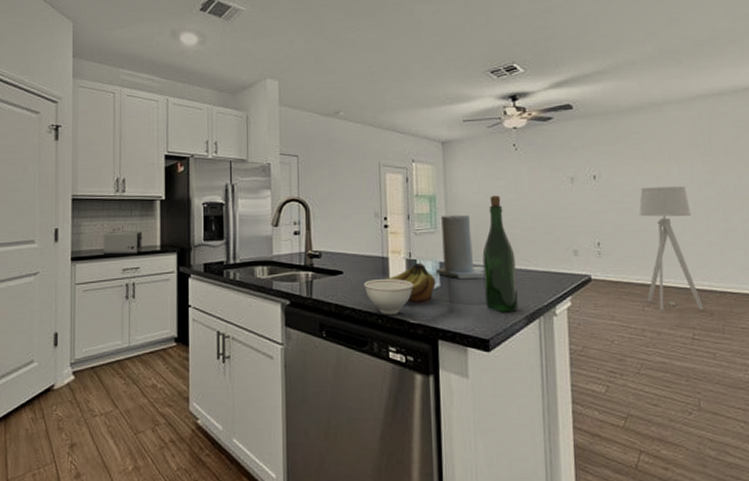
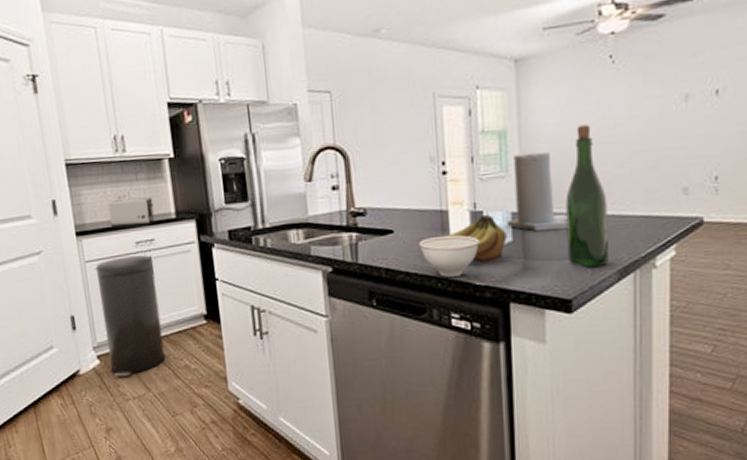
pedal bin: none [83,281,135,392] -> present [95,255,166,377]

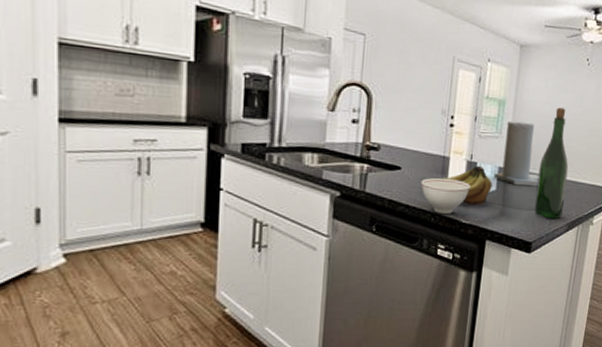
pedal bin: present [95,255,166,377] -> none [77,152,150,278]
toaster: present [107,197,155,229] -> none [105,92,162,125]

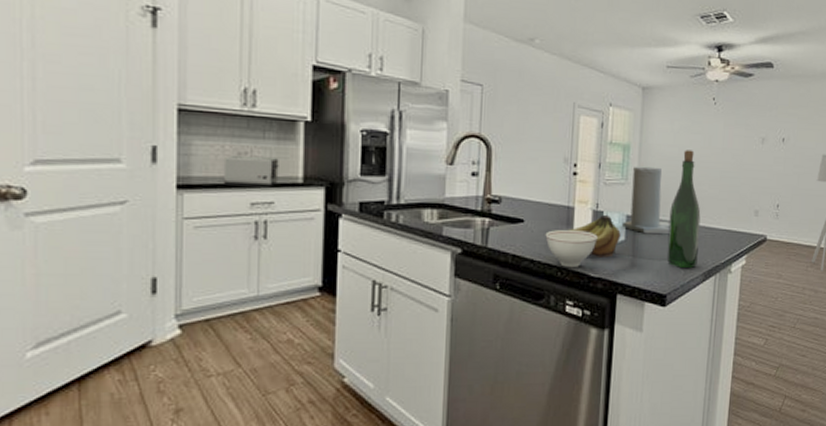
toaster: none [105,92,162,125] -> present [223,156,279,188]

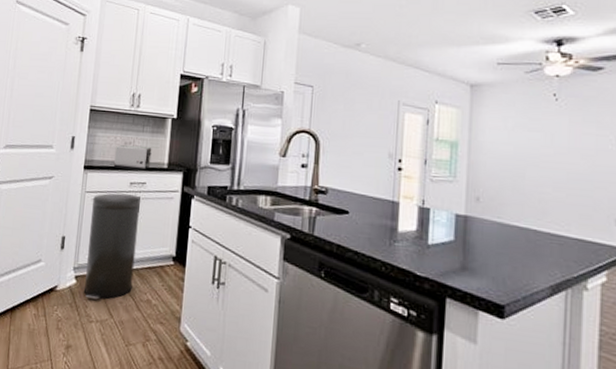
pedal bin: none [194,217,267,349] -> present [84,193,140,300]
bowl: present [545,229,598,268] -> none [369,223,424,265]
fruit: present [569,214,621,258] -> none [394,211,449,257]
paper towel: present [621,166,670,235] -> none [450,163,507,239]
wine bottle: present [666,150,701,268] -> none [503,148,544,279]

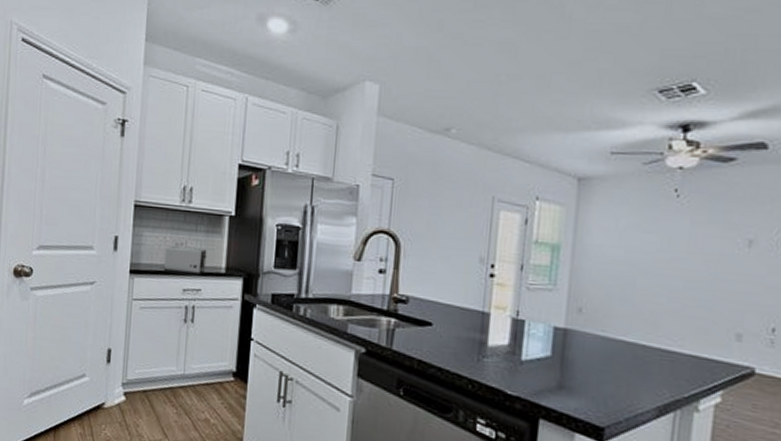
pedal bin: present [84,193,140,300] -> none [134,301,195,418]

